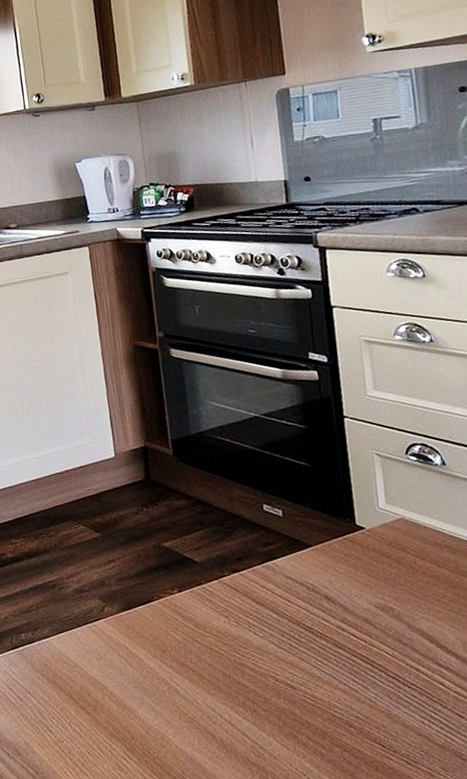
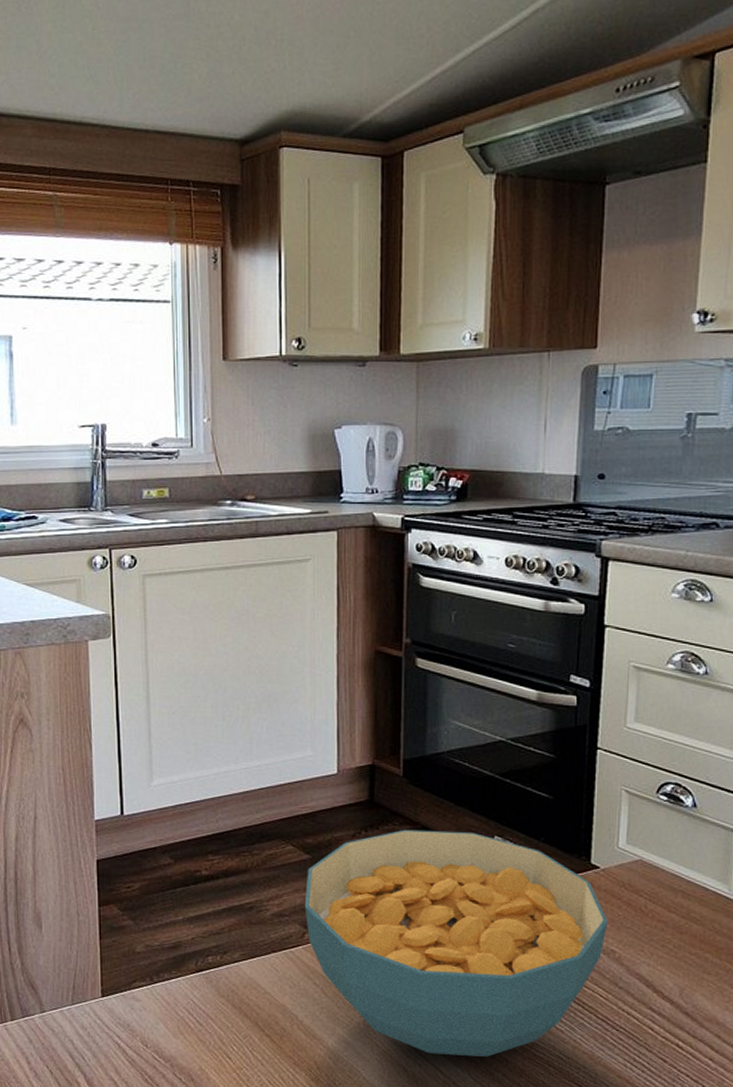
cereal bowl: none [99,502,383,720] -> present [304,829,609,1057]

